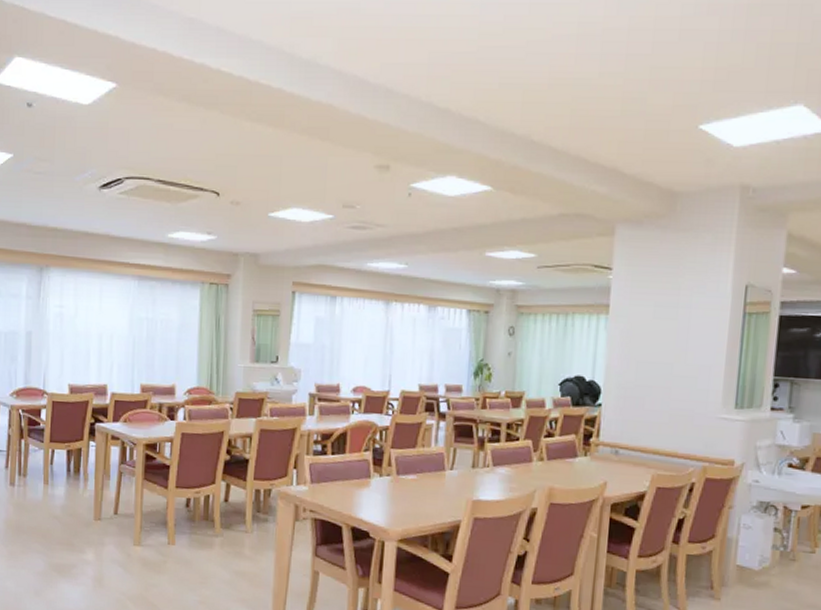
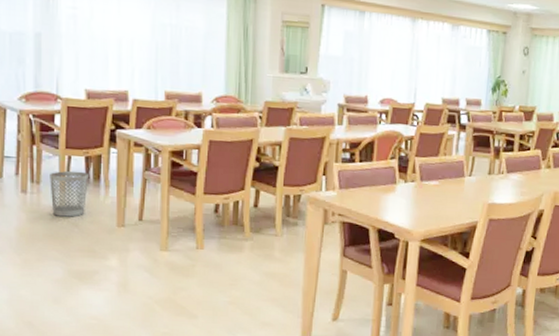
wastebasket: none [35,464,69,510] -> present [50,171,88,217]

